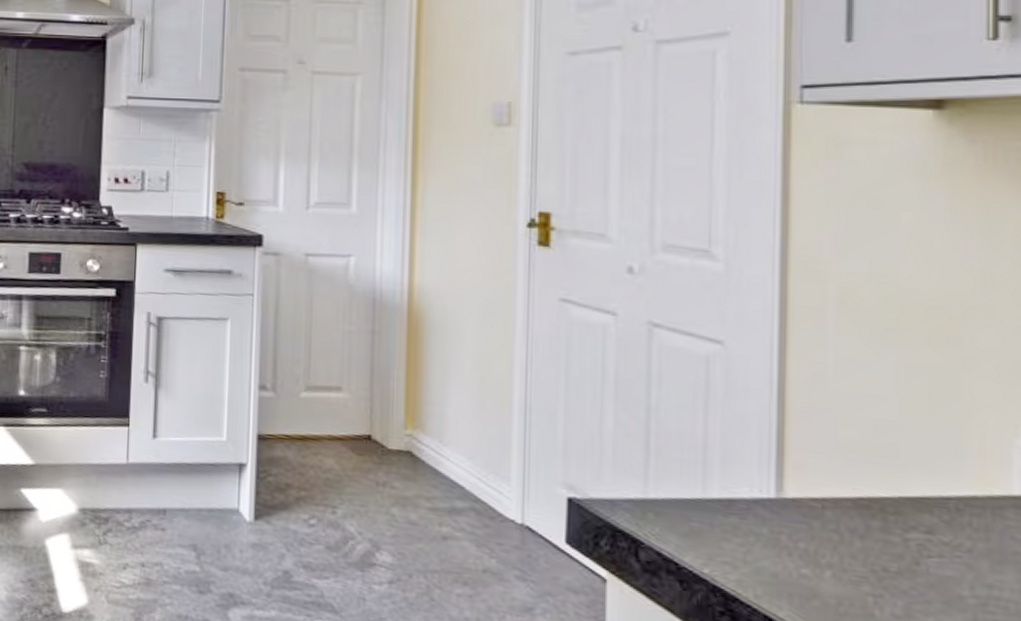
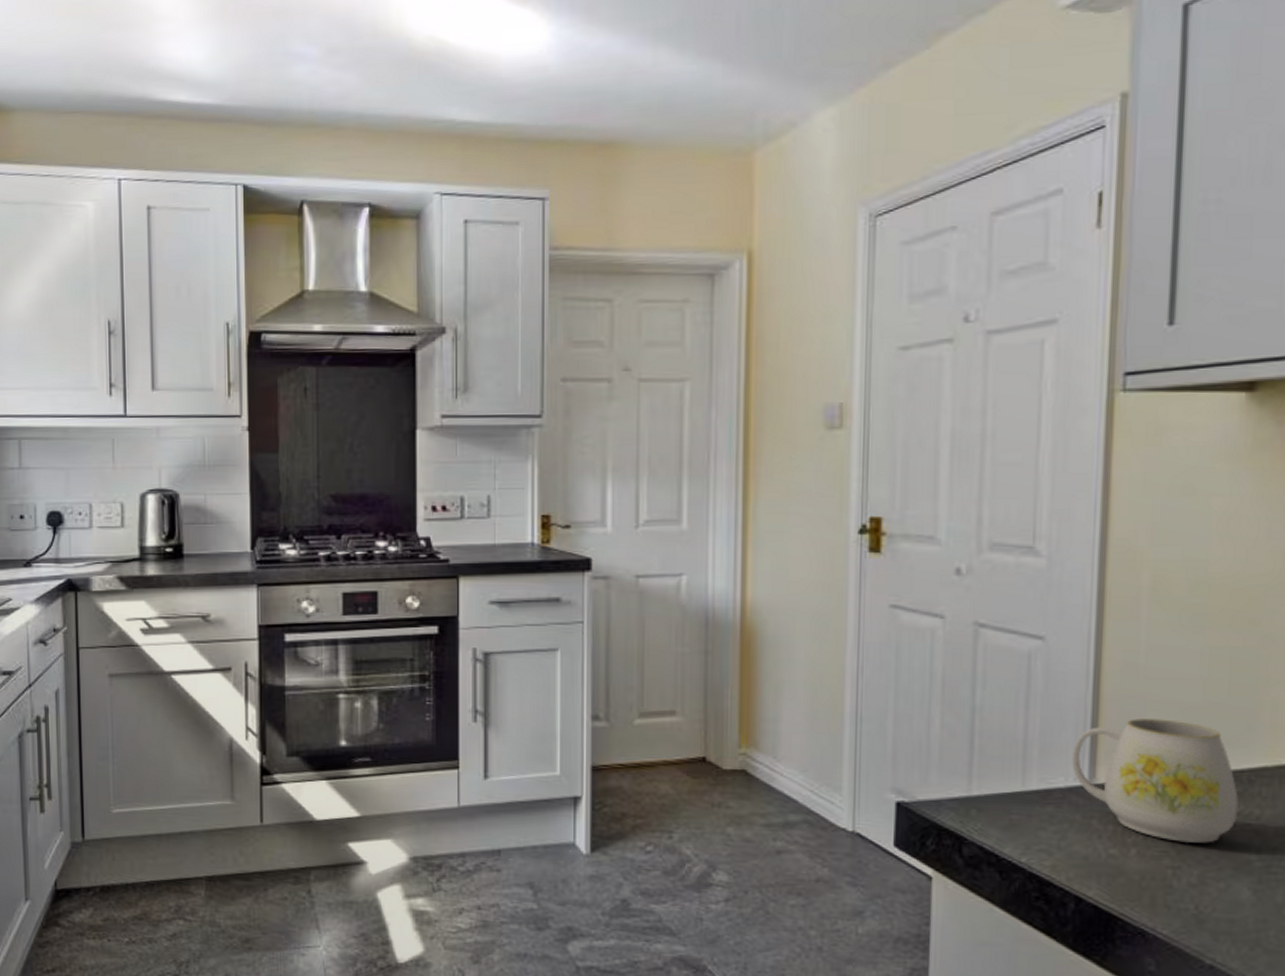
mug: none [755,433,946,573] -> present [1071,718,1238,843]

